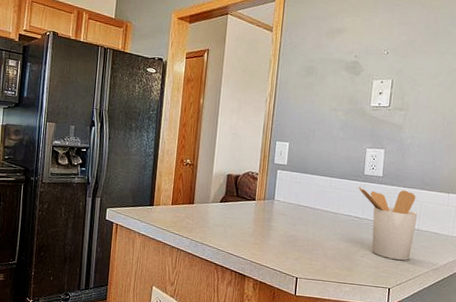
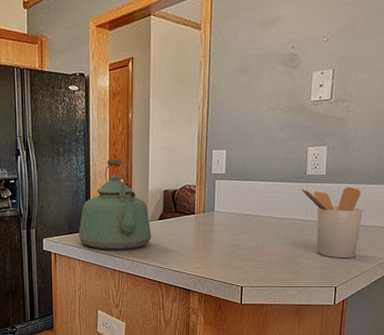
kettle: none [141,139,213,229] -> present [78,159,152,251]

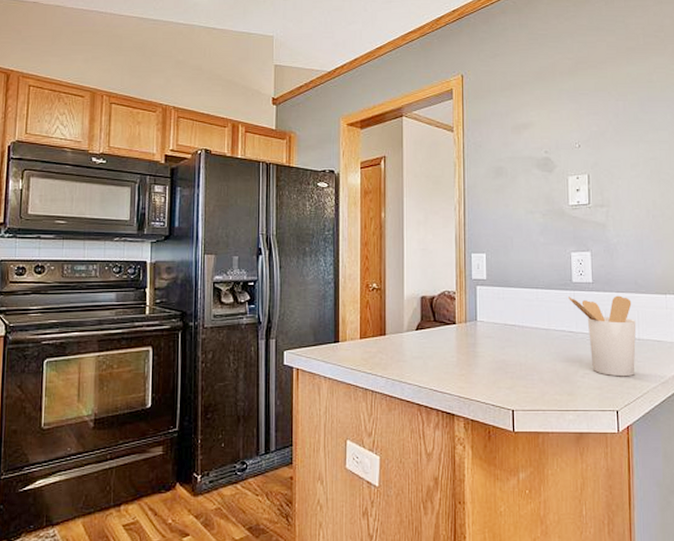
kettle: present [78,159,152,251] -> none [325,261,409,366]

